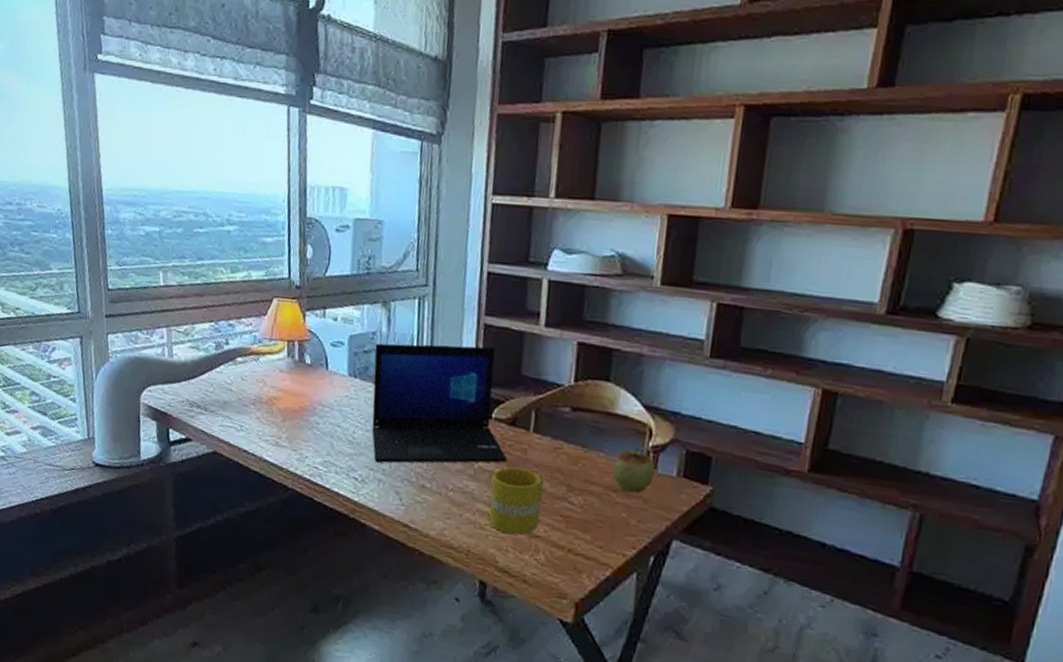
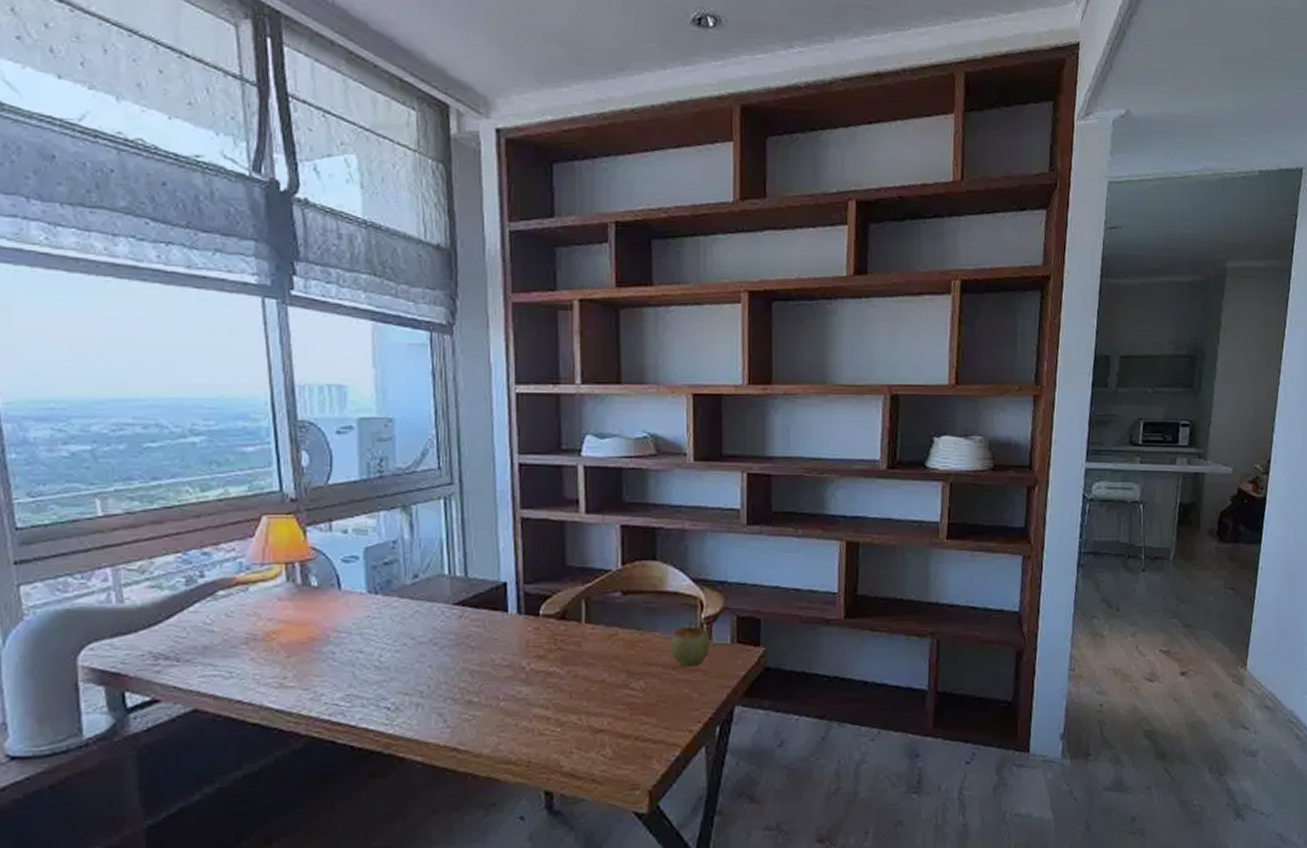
laptop: present [371,343,507,464] -> none [397,540,561,685]
mug: present [489,467,544,535] -> none [547,662,602,735]

